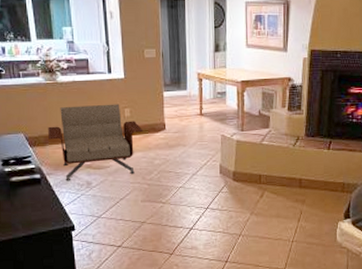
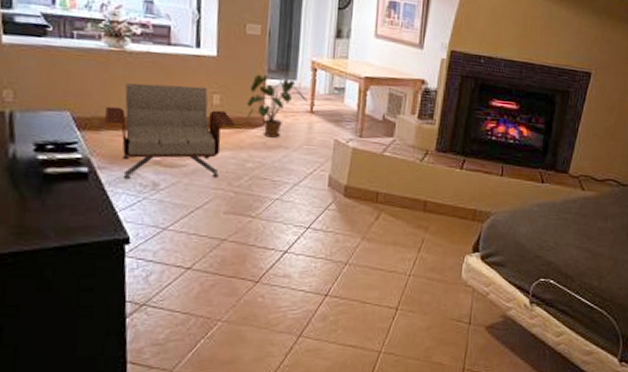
house plant: none [150,88,197,138] -> present [246,74,307,138]

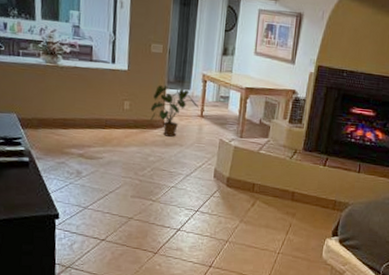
armchair: present [105,83,235,180] -> none [42,92,141,168]

